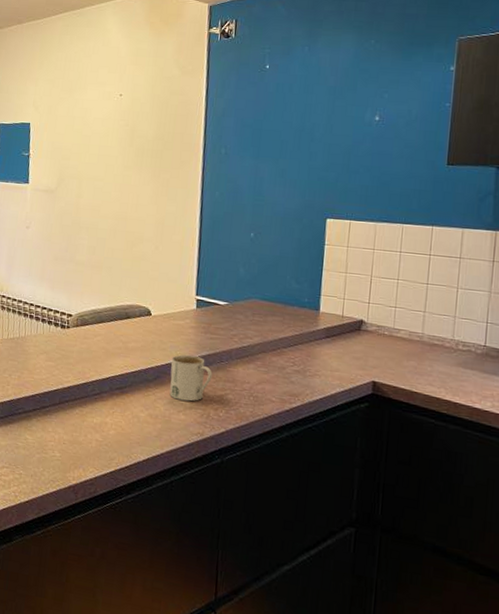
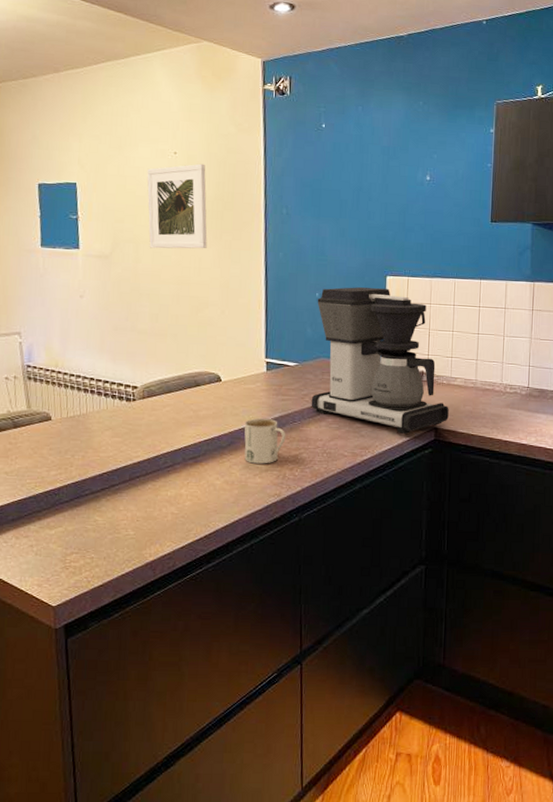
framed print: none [91,105,149,186] -> present [147,163,207,249]
coffee maker: none [239,228,390,386] -> present [311,287,449,435]

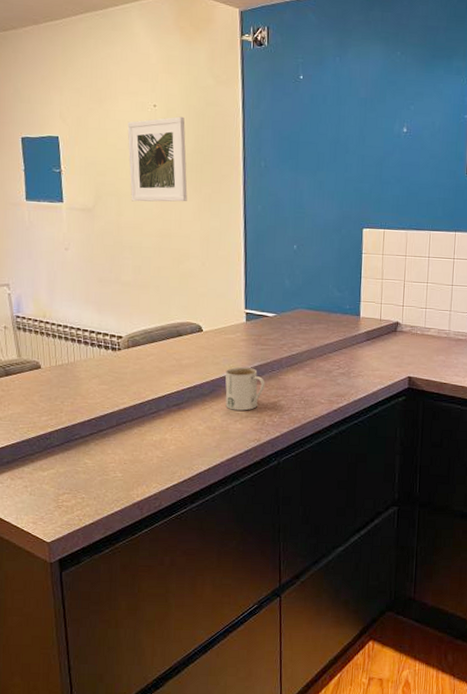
coffee maker: present [311,287,449,435] -> none [289,239,423,383]

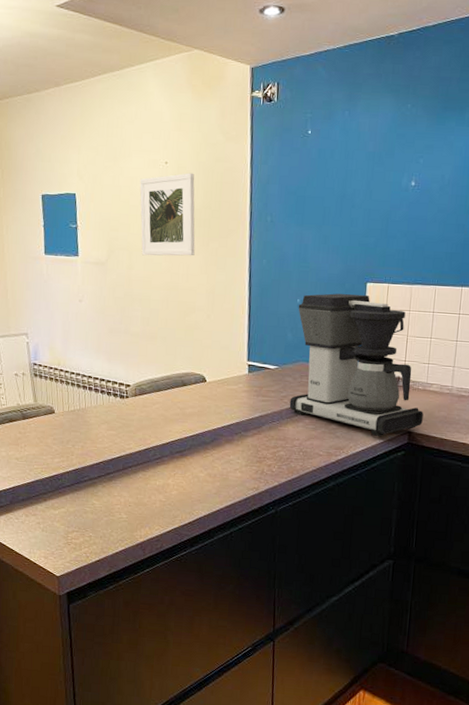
mug: present [225,367,265,411] -> none [226,417,265,460]
coffee maker: none [289,239,423,383] -> present [289,293,424,437]

